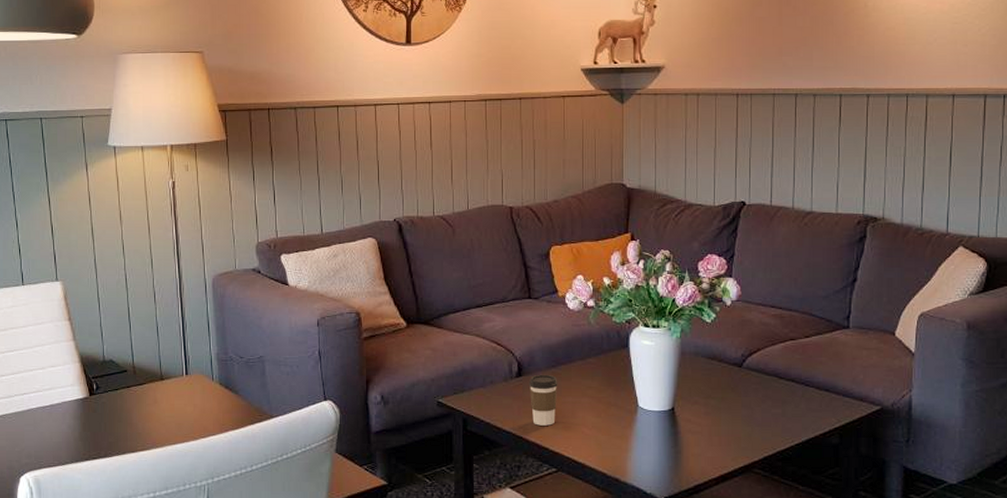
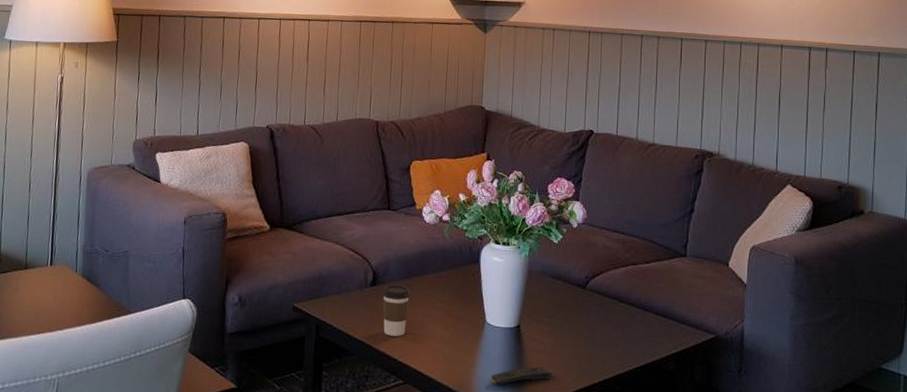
remote control: none [645,448,711,468] -> present [489,366,553,385]

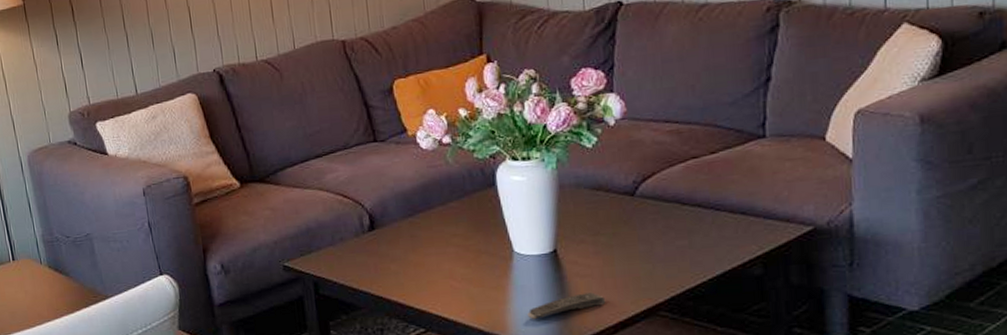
coffee cup: present [382,284,410,337] -> none [383,224,419,283]

